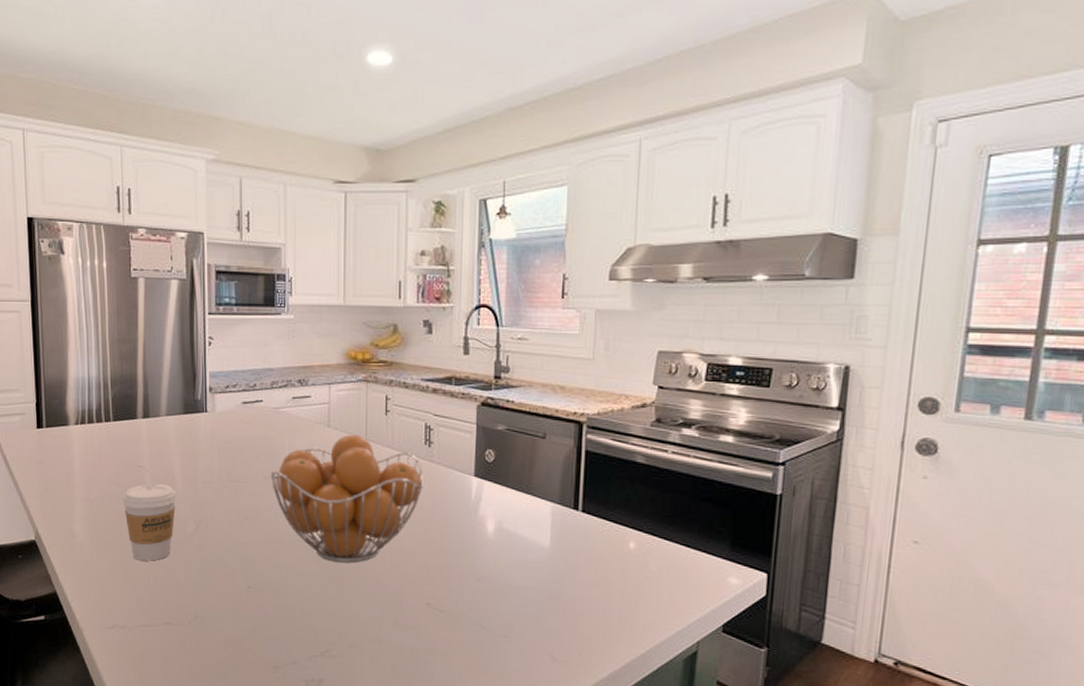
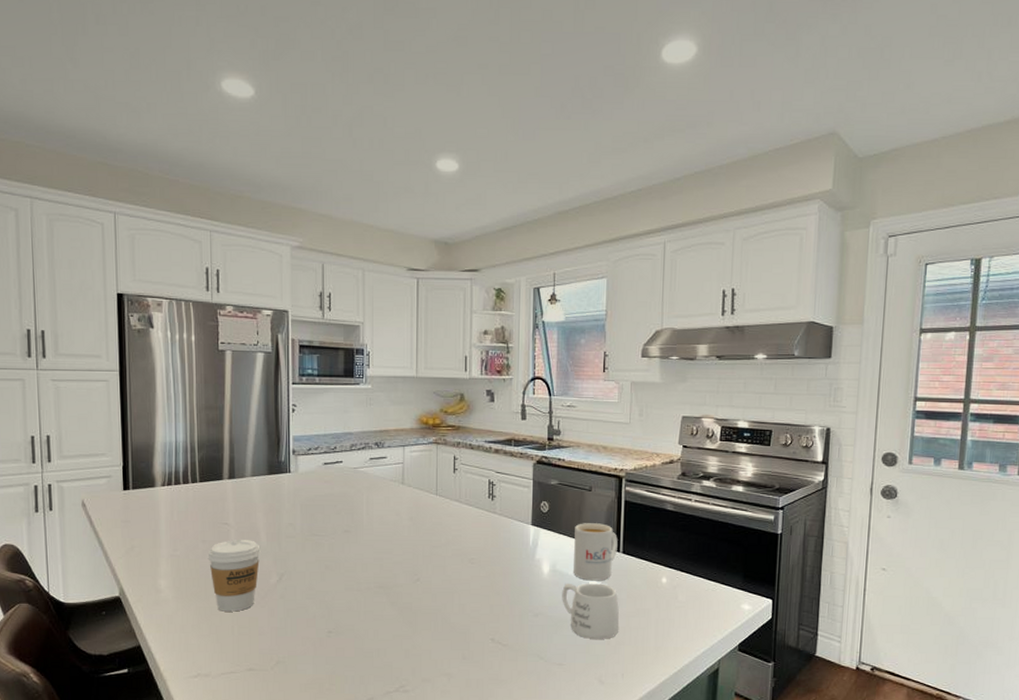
fruit basket: present [270,434,425,564] -> none [349,490,489,606]
mug: none [509,545,577,611] -> present [562,583,620,639]
mug: none [523,475,576,543] -> present [573,523,618,581]

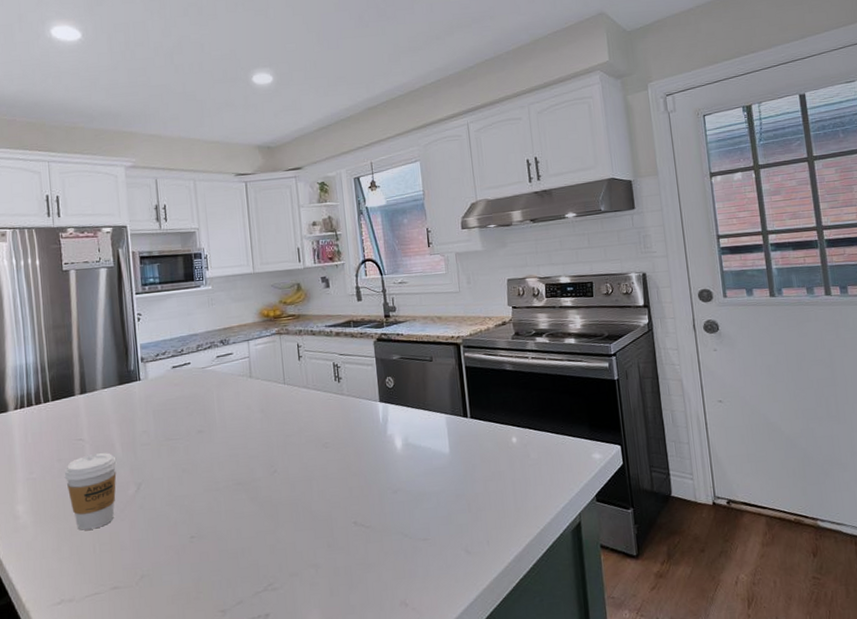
mug: present [562,583,620,639] -> none [417,451,478,509]
mug: present [573,523,618,581] -> none [421,391,465,450]

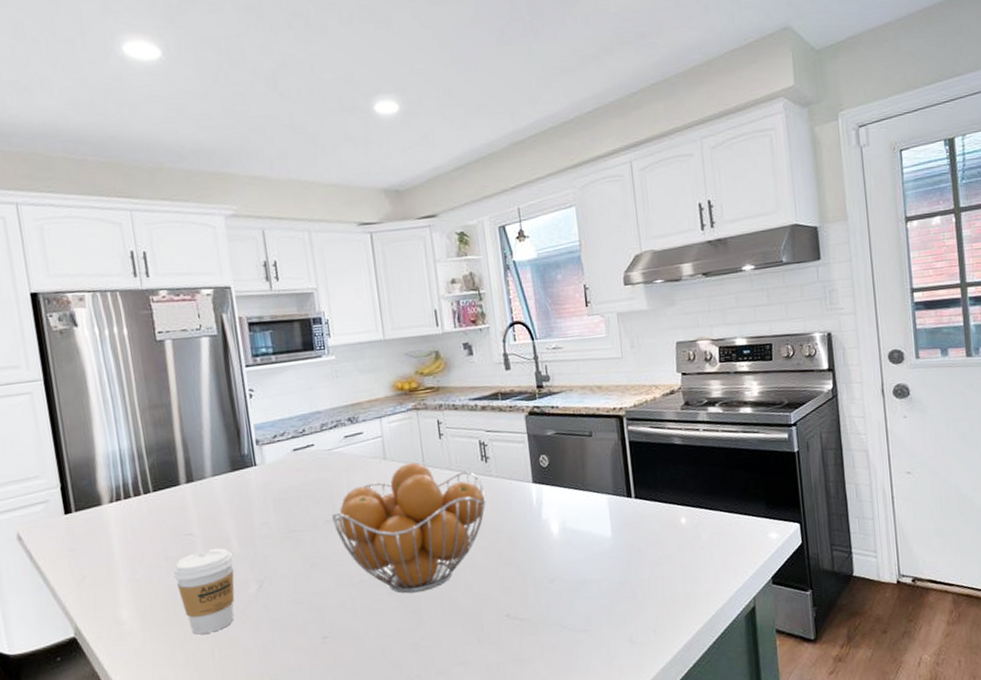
fruit basket: none [202,380,339,499] -> present [331,462,487,594]

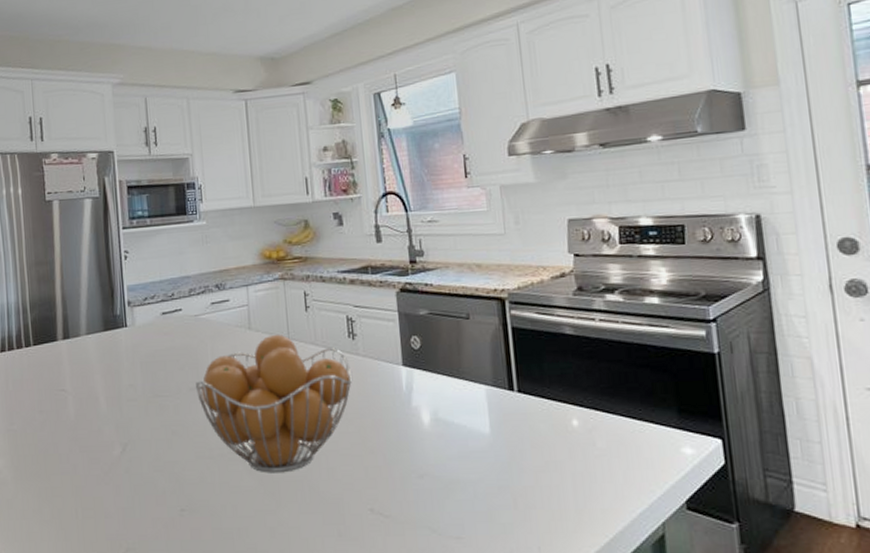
coffee cup: present [173,548,235,635] -> none [46,407,101,492]

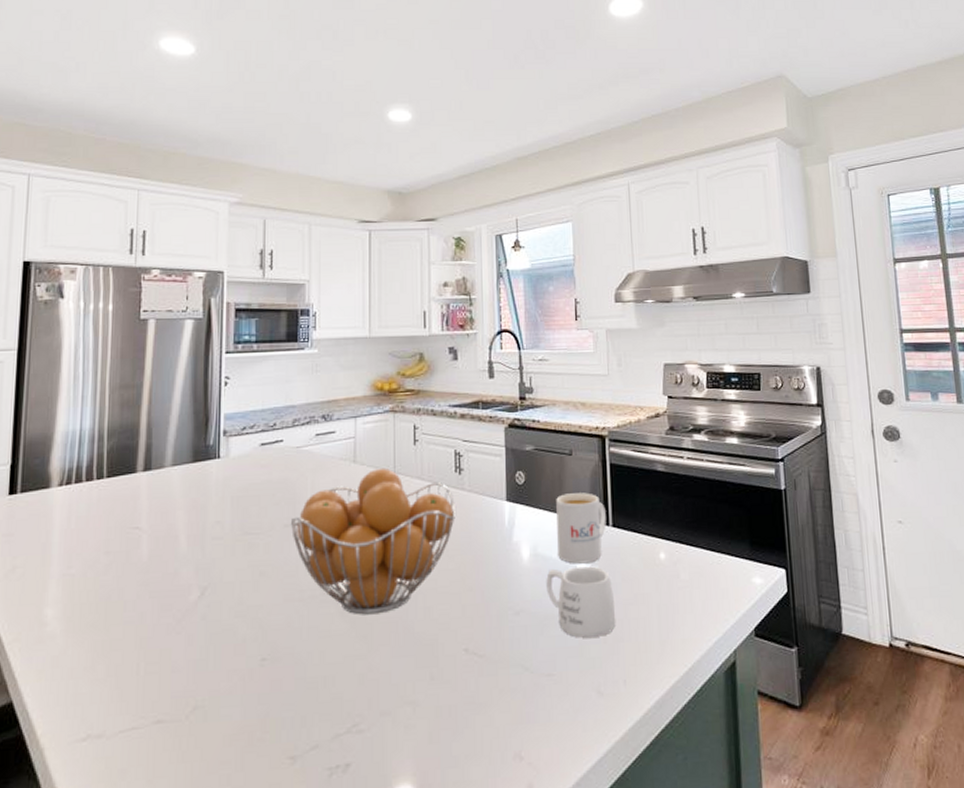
mug: none [449,432,527,503] -> present [546,566,616,638]
mug: none [455,357,511,430] -> present [556,492,606,564]

